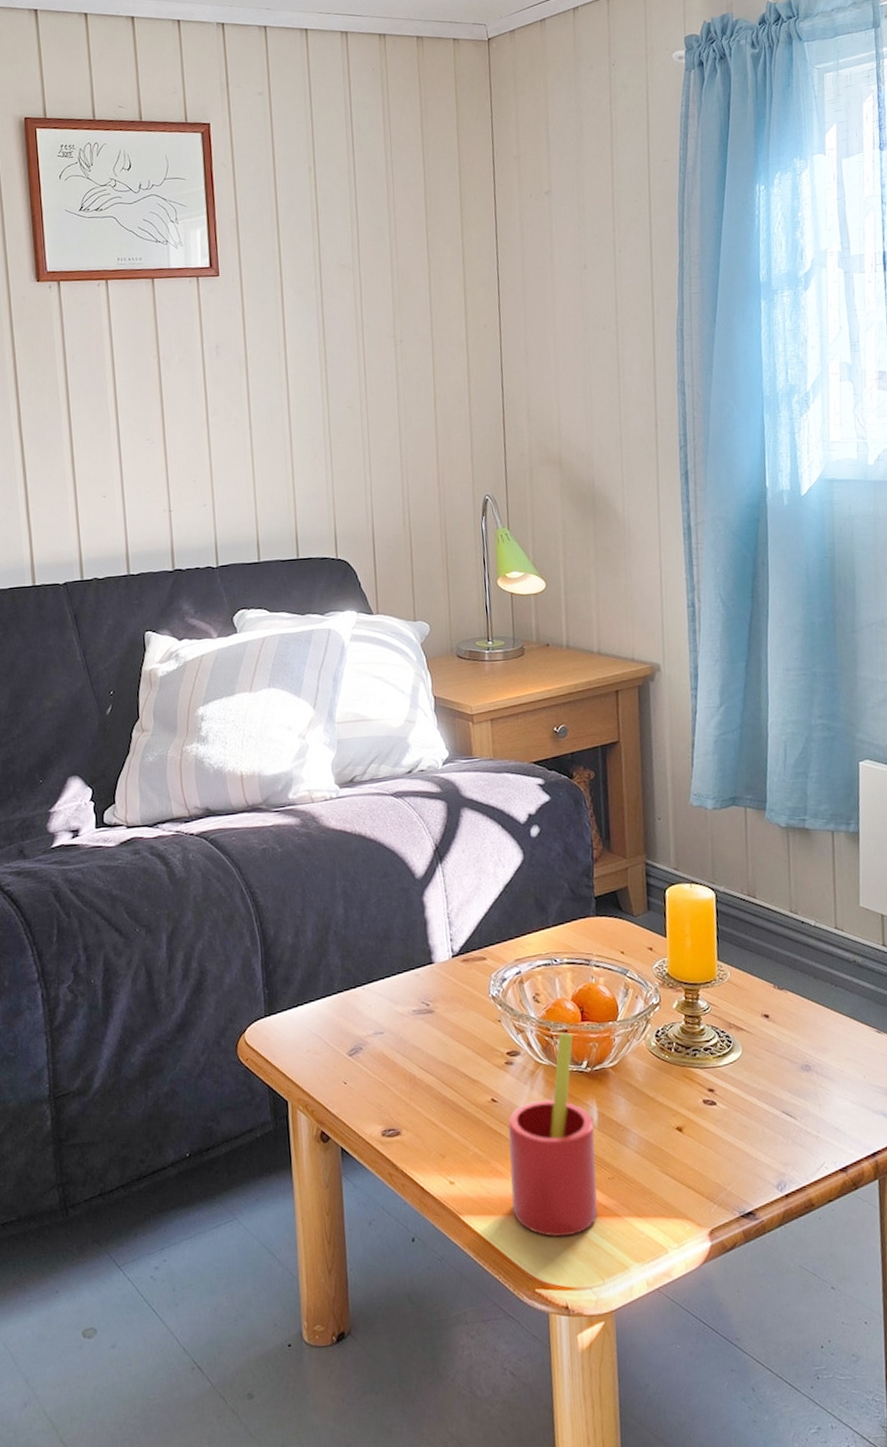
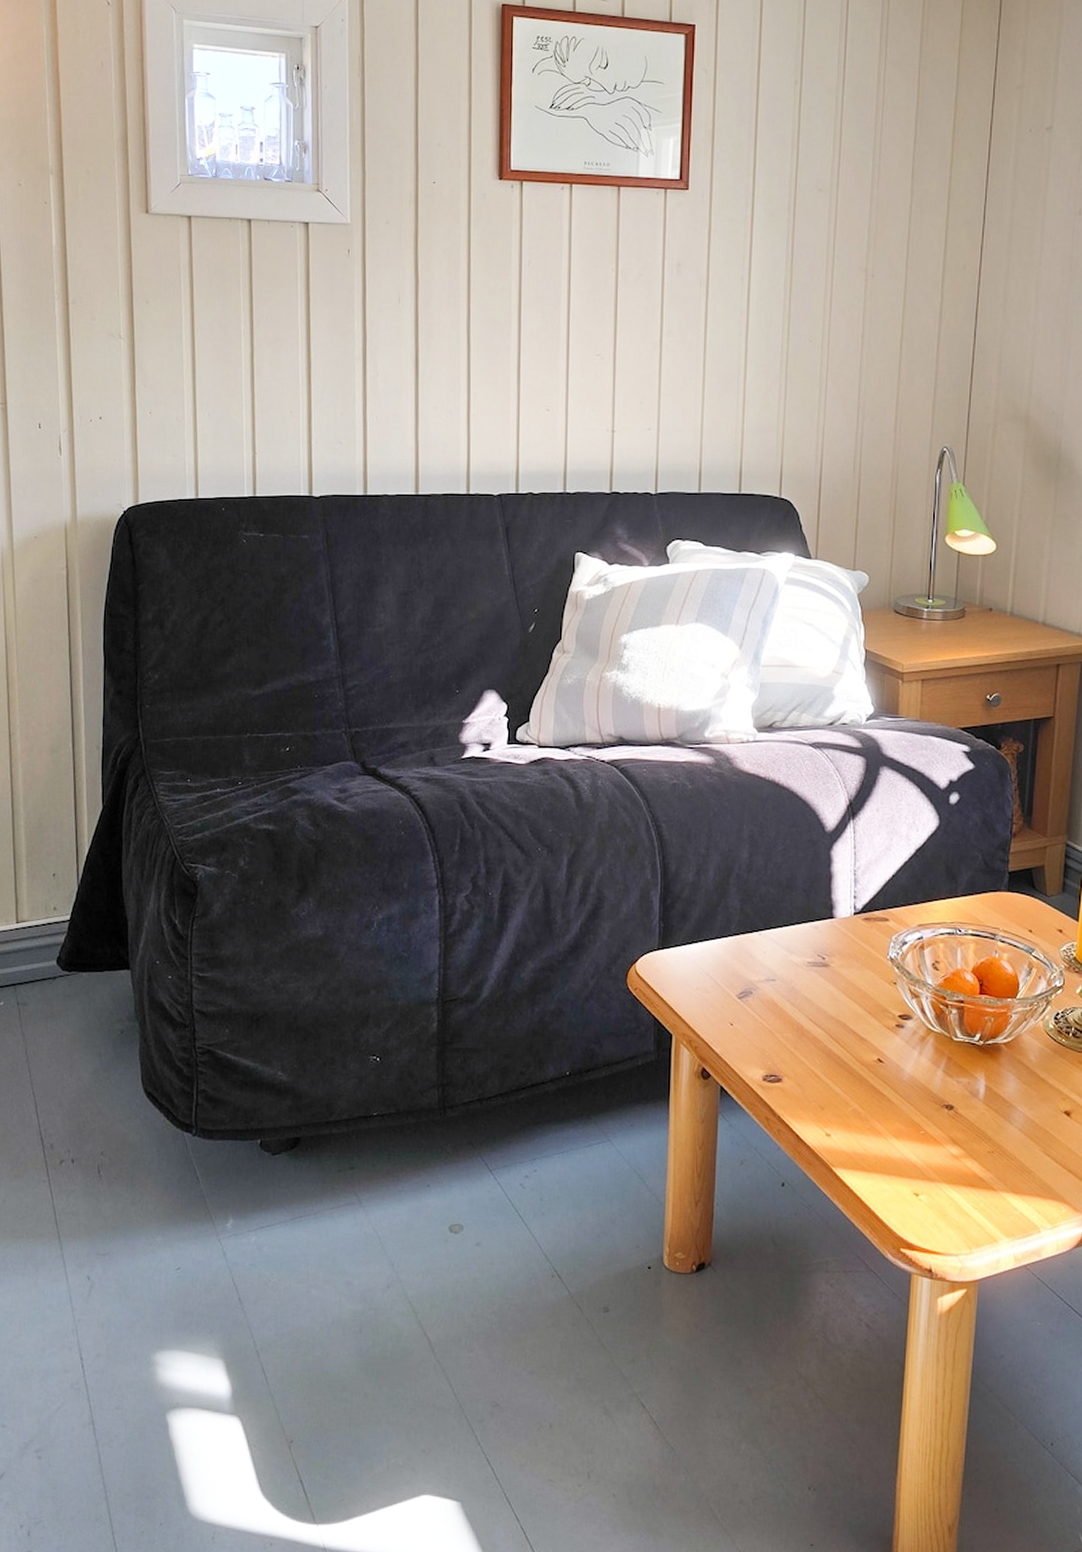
straw: present [508,1032,598,1237] -> none [886,1003,979,1203]

